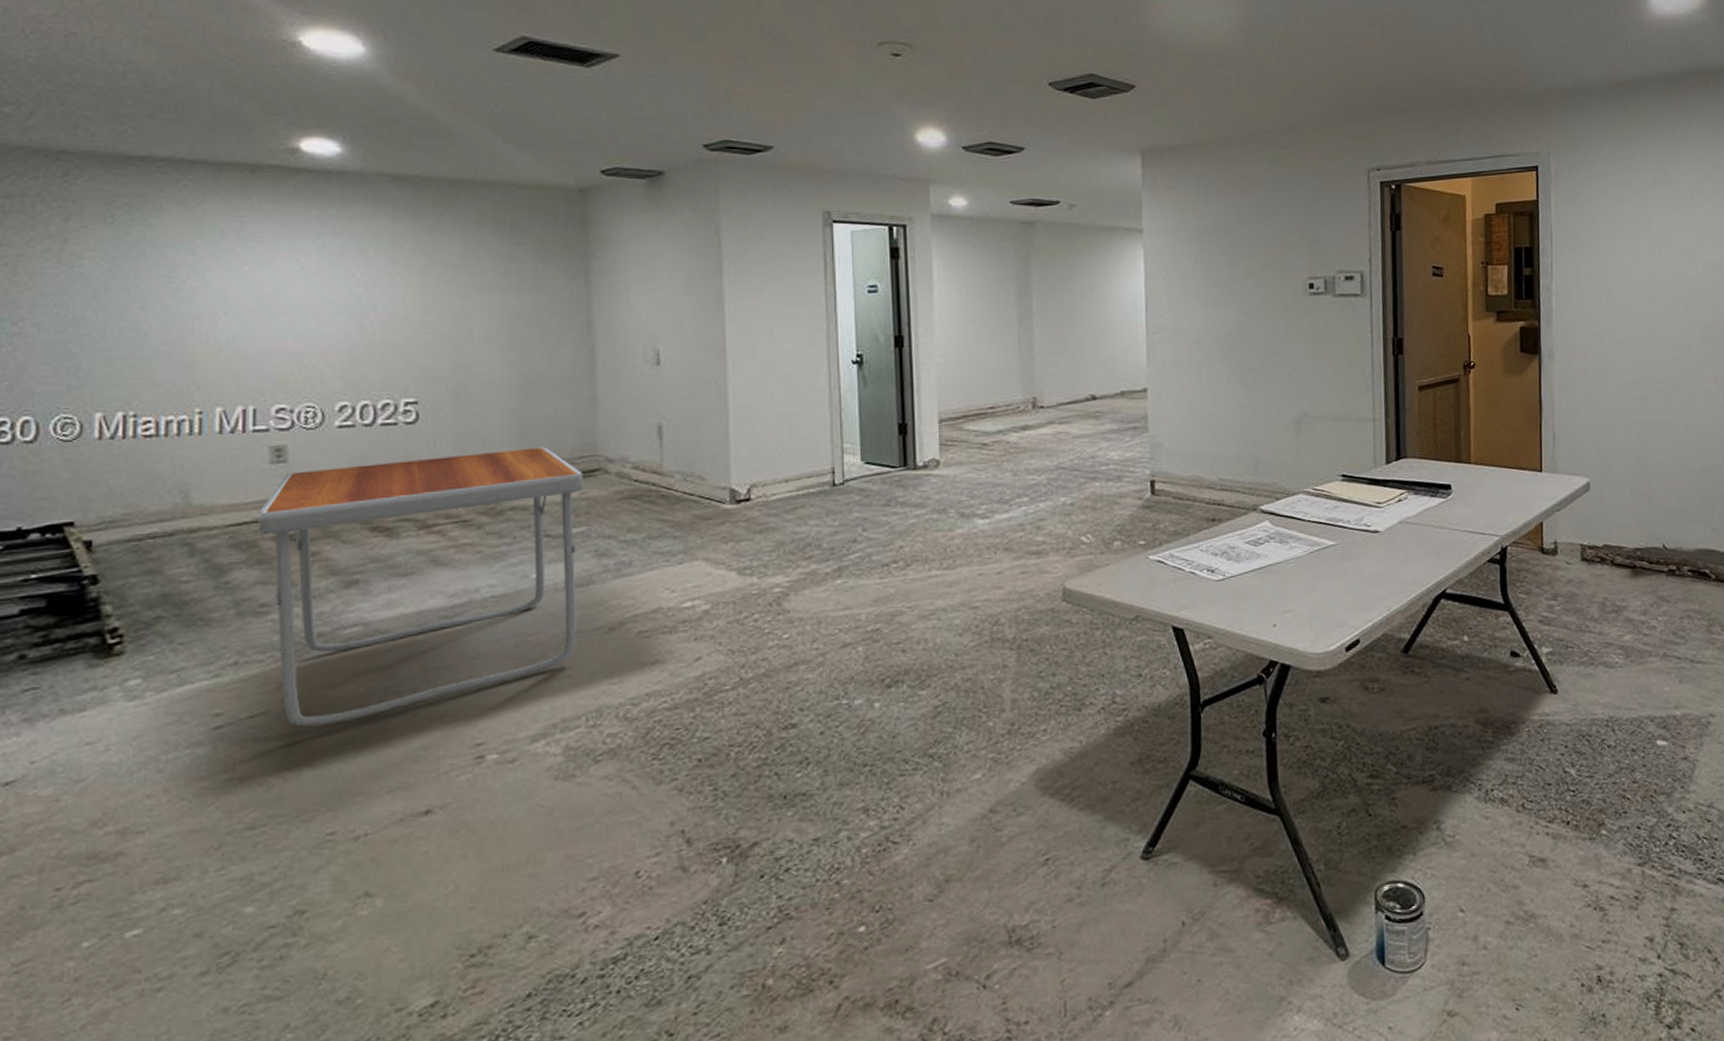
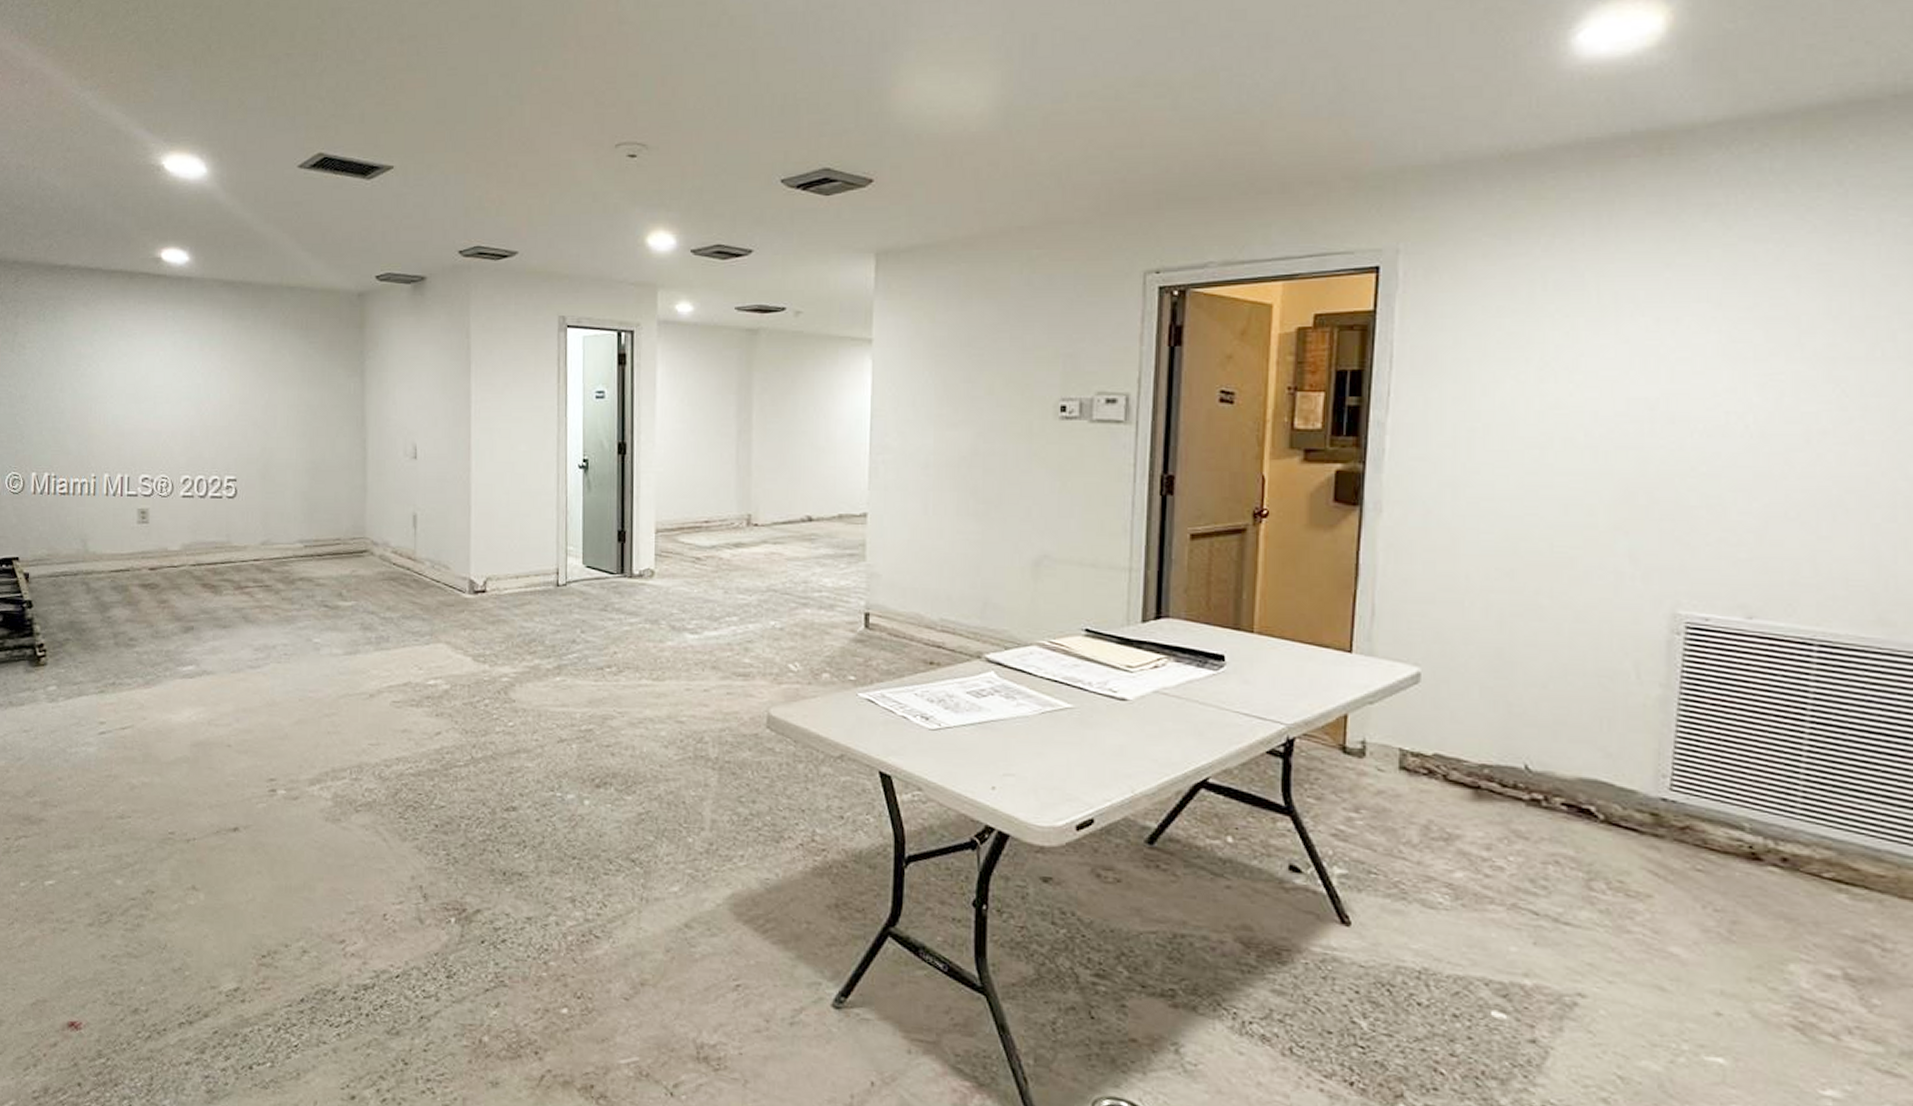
folding table: present [258,447,583,727] -> none [129,526,354,744]

